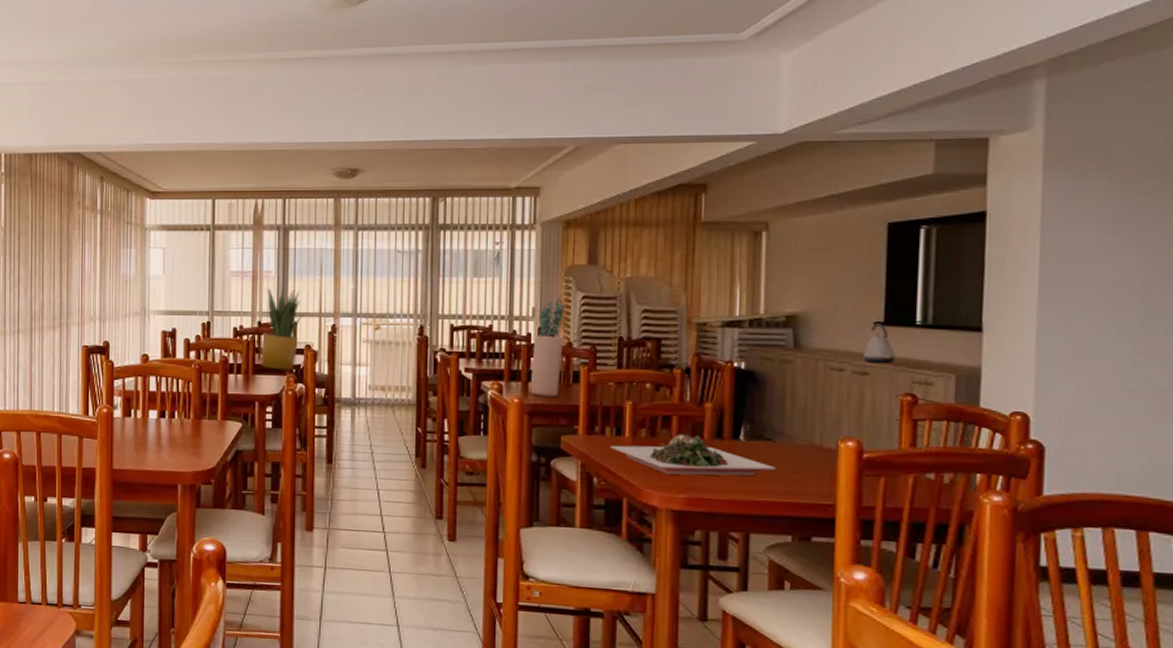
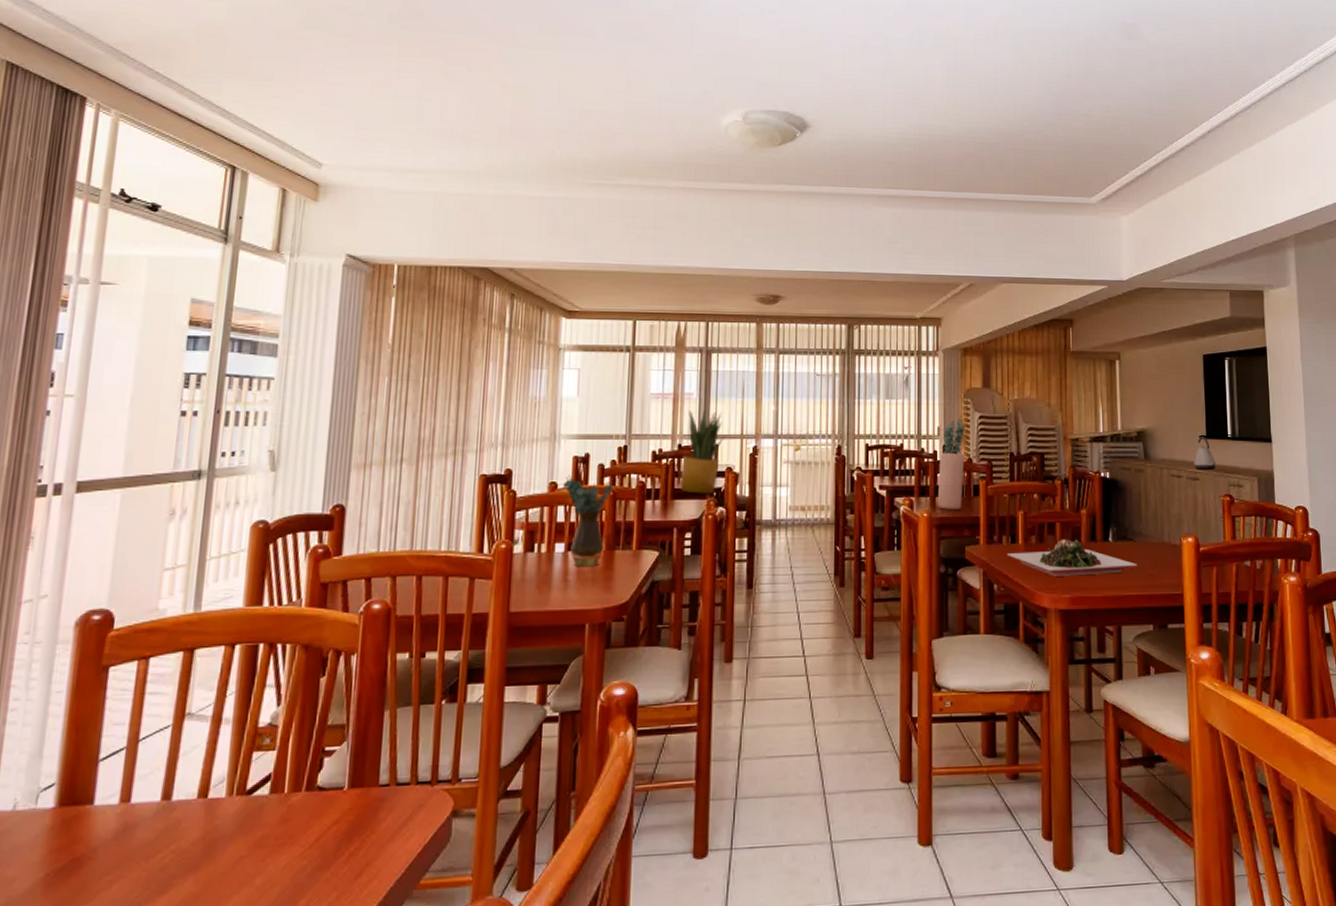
vase: none [154,348,199,434] -> present [563,474,614,567]

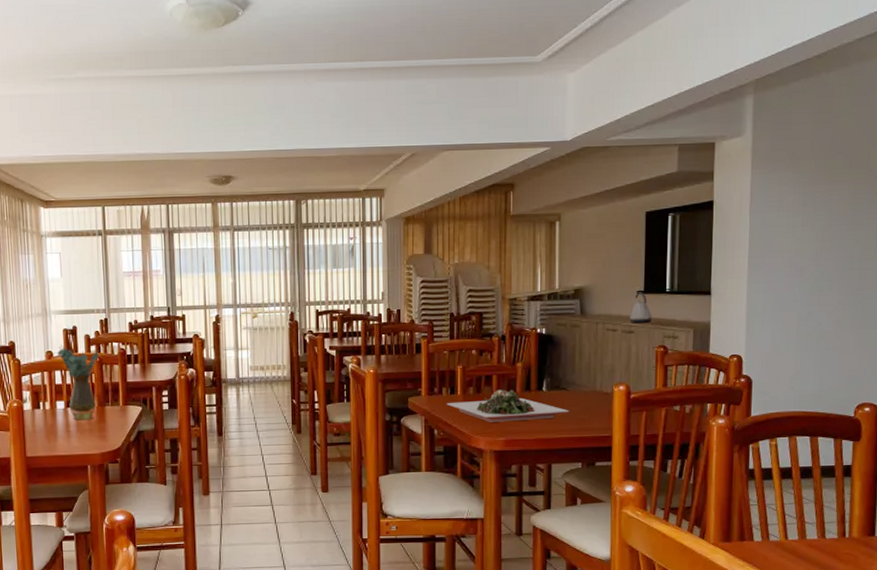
planter: present [680,410,726,494] -> none [154,285,191,358]
vase: present [937,415,965,510] -> none [382,281,408,366]

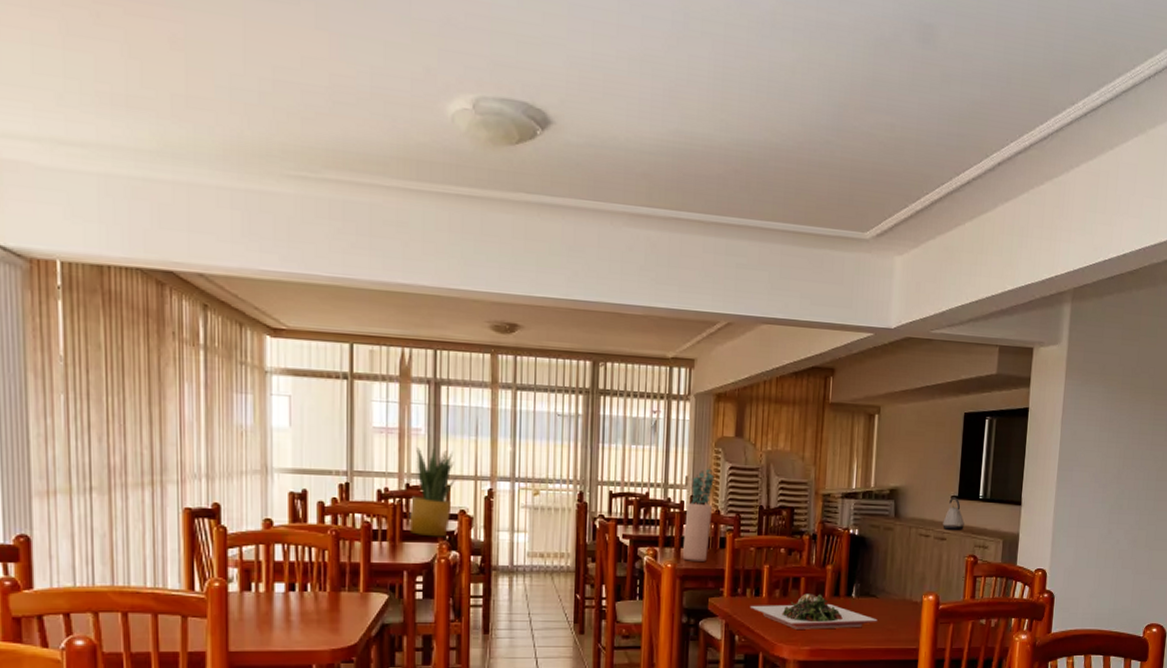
vase: present [58,344,99,421] -> none [280,511,336,608]
planter: none [154,285,191,358] -> present [409,447,459,537]
vase: none [382,281,408,366] -> present [682,465,714,562]

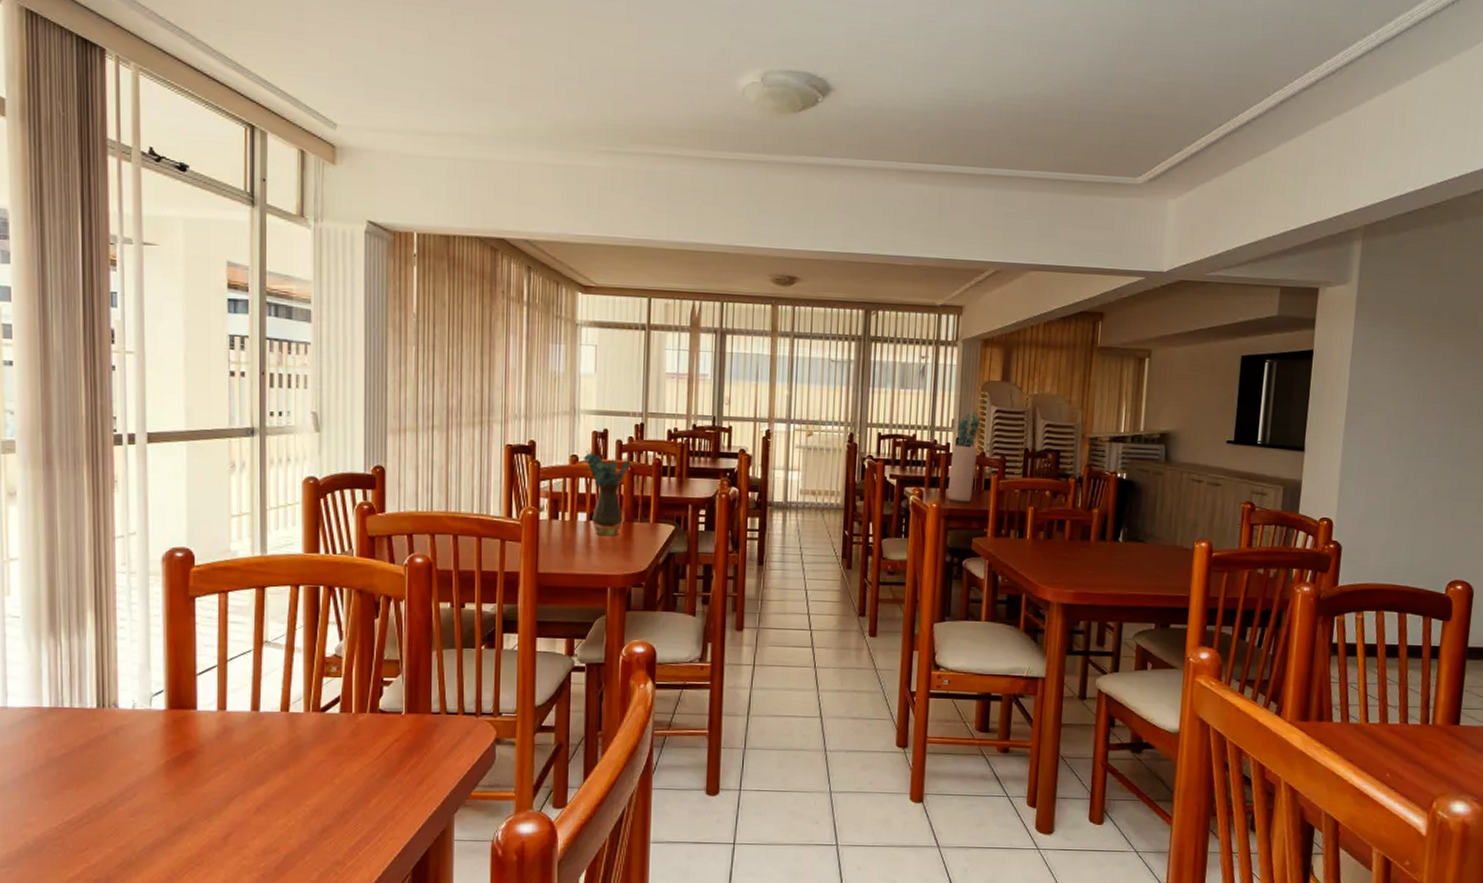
vase: none [280,511,336,608] -> present [584,448,632,537]
planter: present [409,447,459,537] -> none [694,391,740,474]
salad: present [750,593,877,629] -> none [1013,536,1146,573]
kettle: present [943,497,964,531] -> none [1217,442,1241,477]

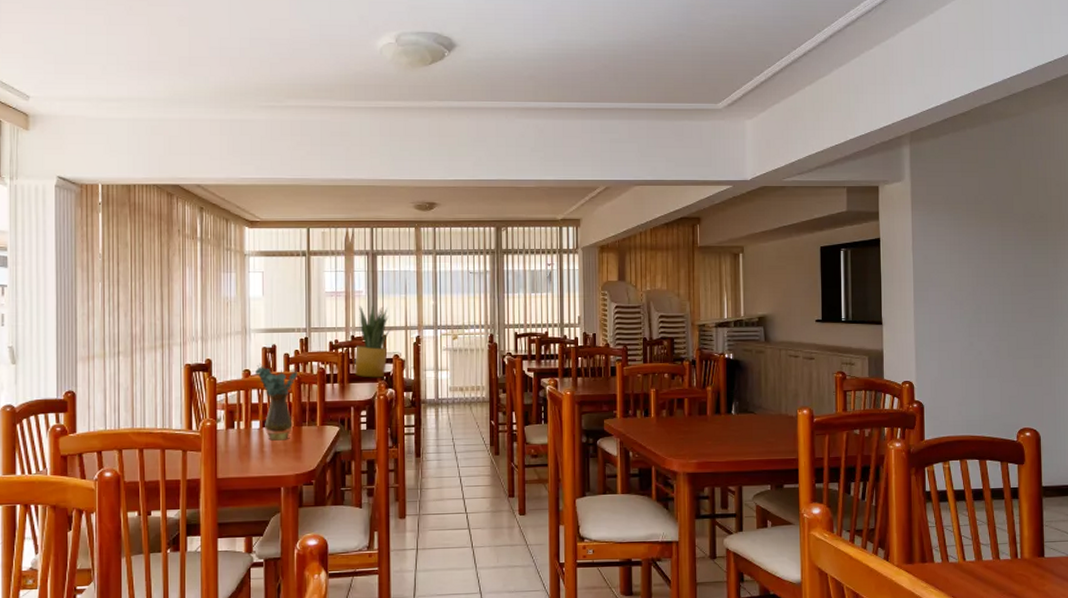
planter: none [694,391,740,474] -> present [354,306,392,378]
vase: present [947,408,980,502] -> none [579,306,603,389]

